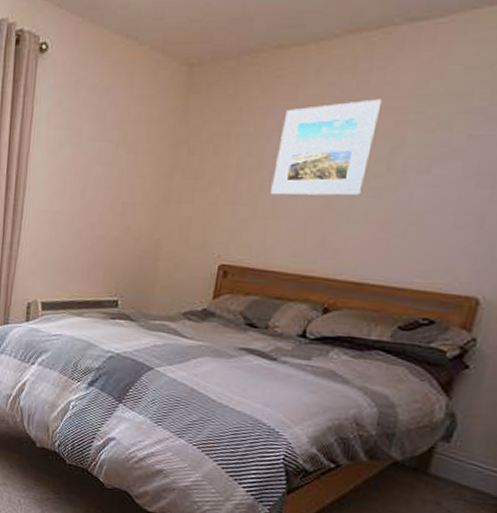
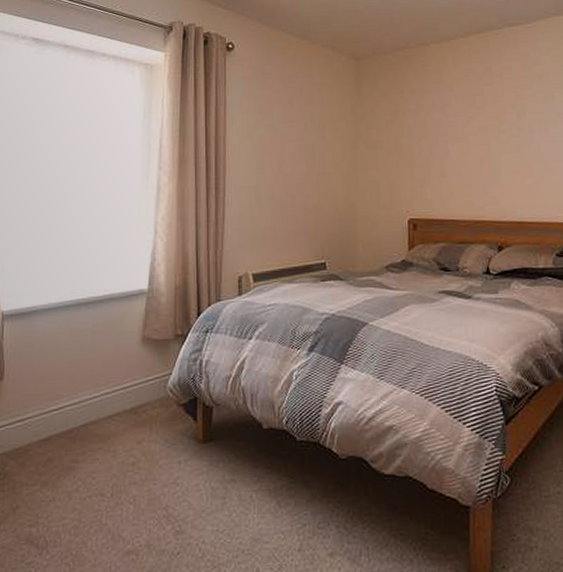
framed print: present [270,99,383,196] -> none [436,80,505,157]

